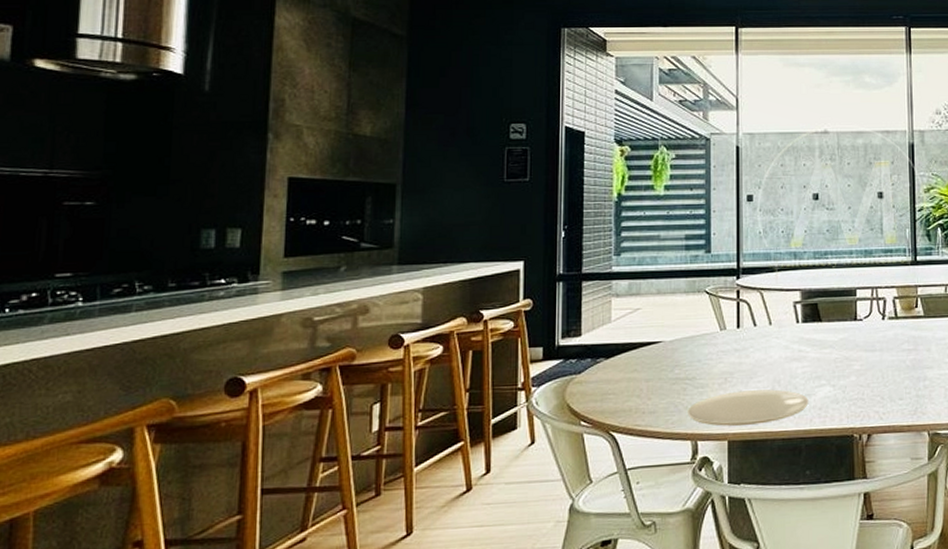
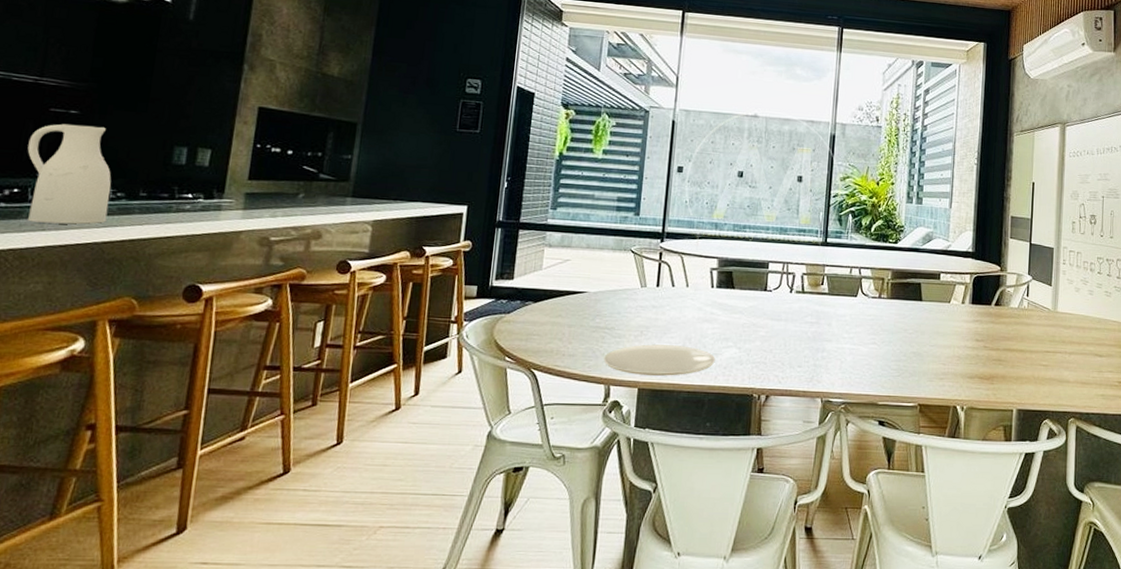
ceramic pitcher: none [43,216,137,327] -> present [27,123,112,225]

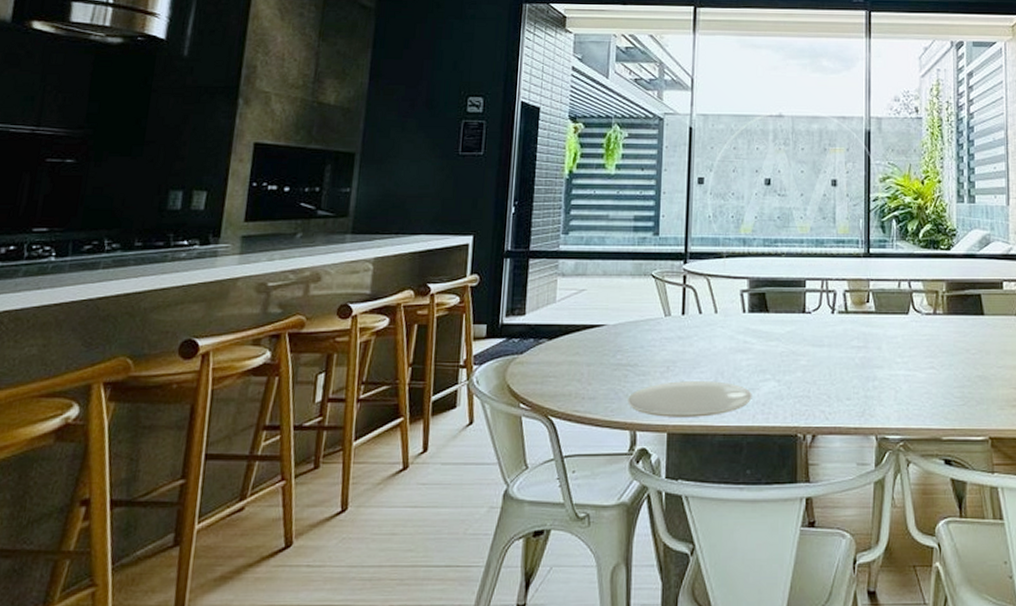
ceramic pitcher: present [27,123,112,225] -> none [23,174,107,281]

